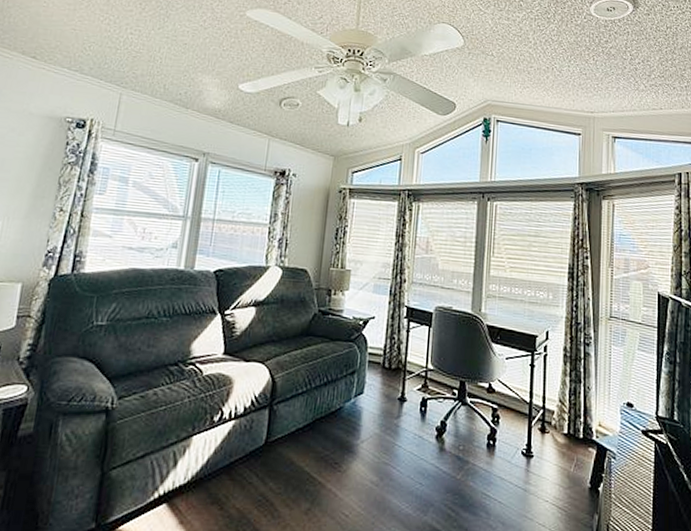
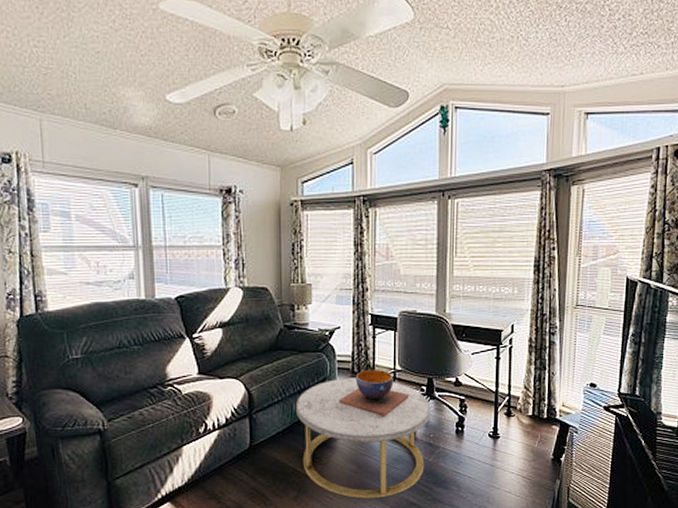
coffee table: none [320,372,462,520] -> present [296,377,431,499]
decorative bowl: none [366,365,439,422] -> present [339,369,408,418]

